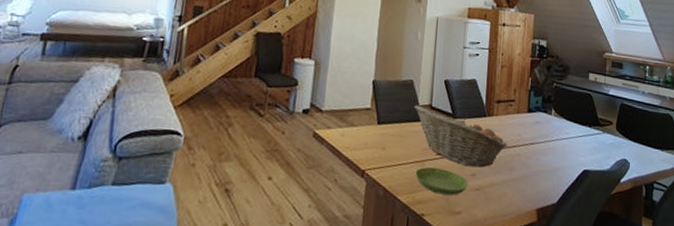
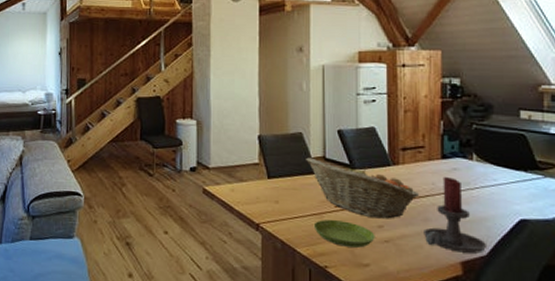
candle holder: none [508,128,557,201] -> present [424,176,486,254]

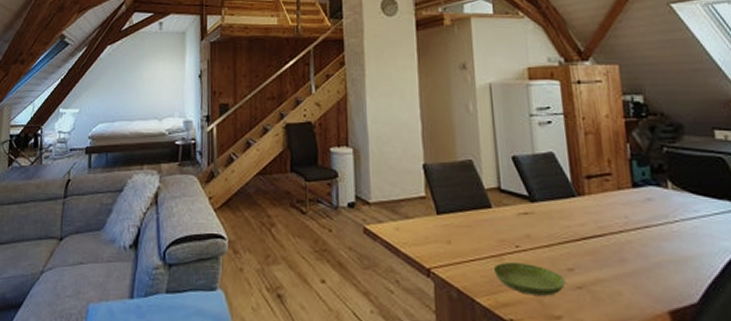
fruit basket: present [306,157,420,219] -> none [479,189,613,261]
candle holder: present [424,176,486,254] -> none [621,207,696,301]

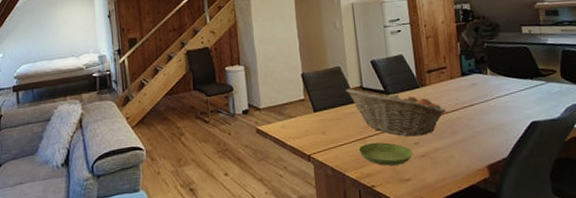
fruit basket: none [479,189,613,261] -> present [346,88,447,137]

